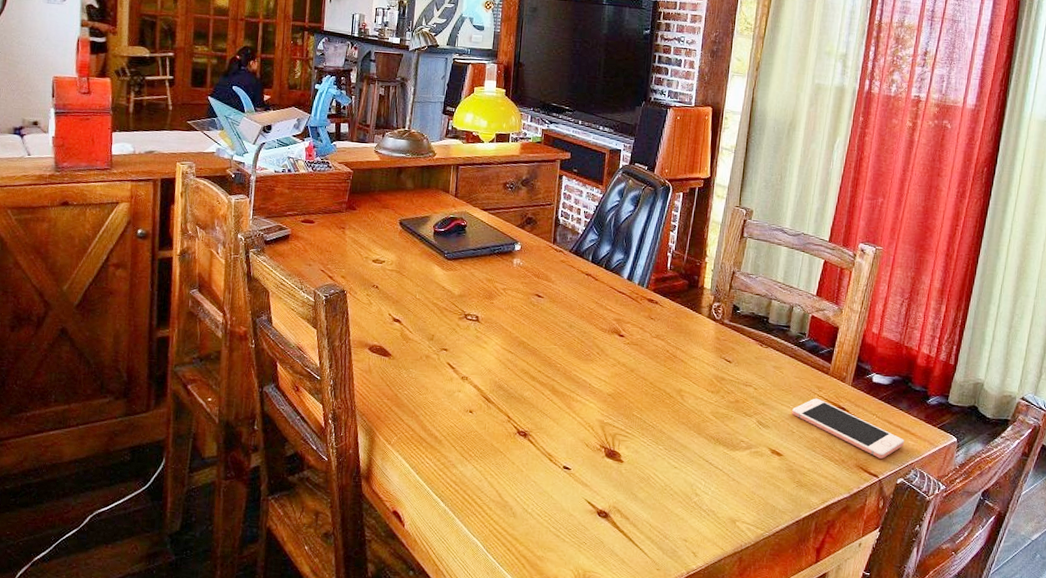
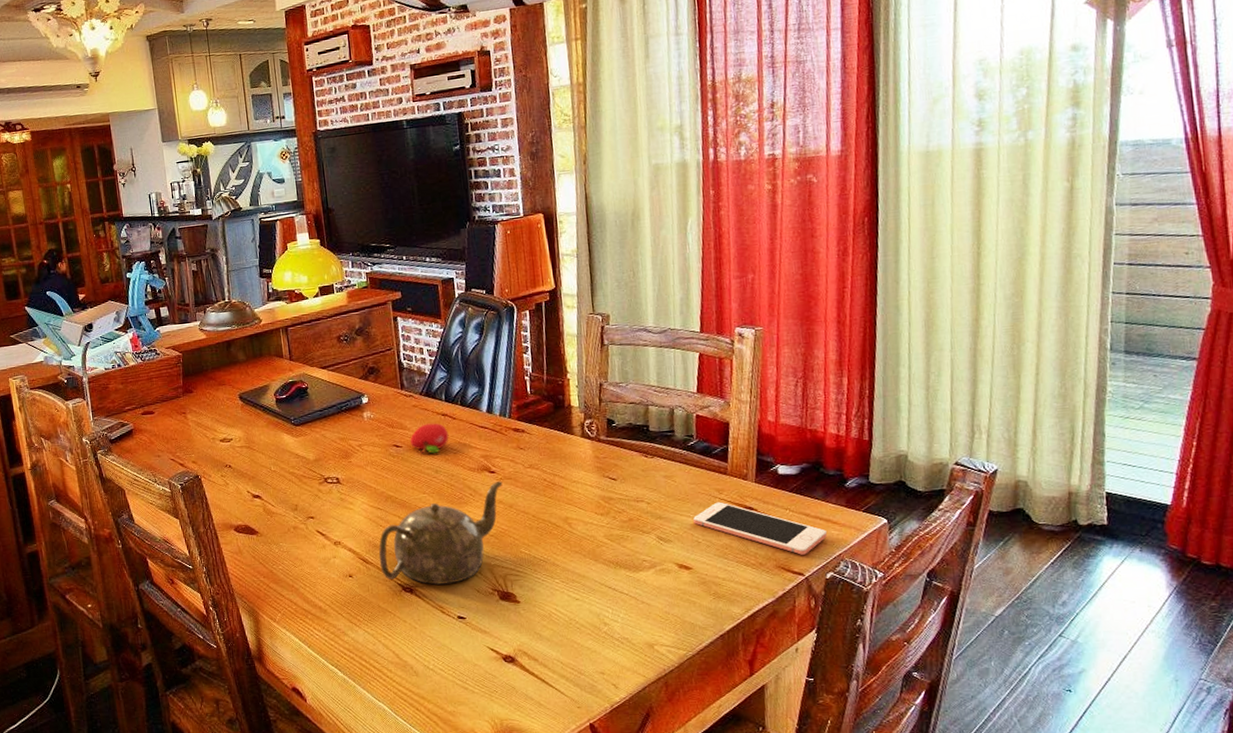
teapot: none [500,345,629,435] -> present [379,481,503,585]
fruit: none [552,280,589,309] -> present [410,423,449,454]

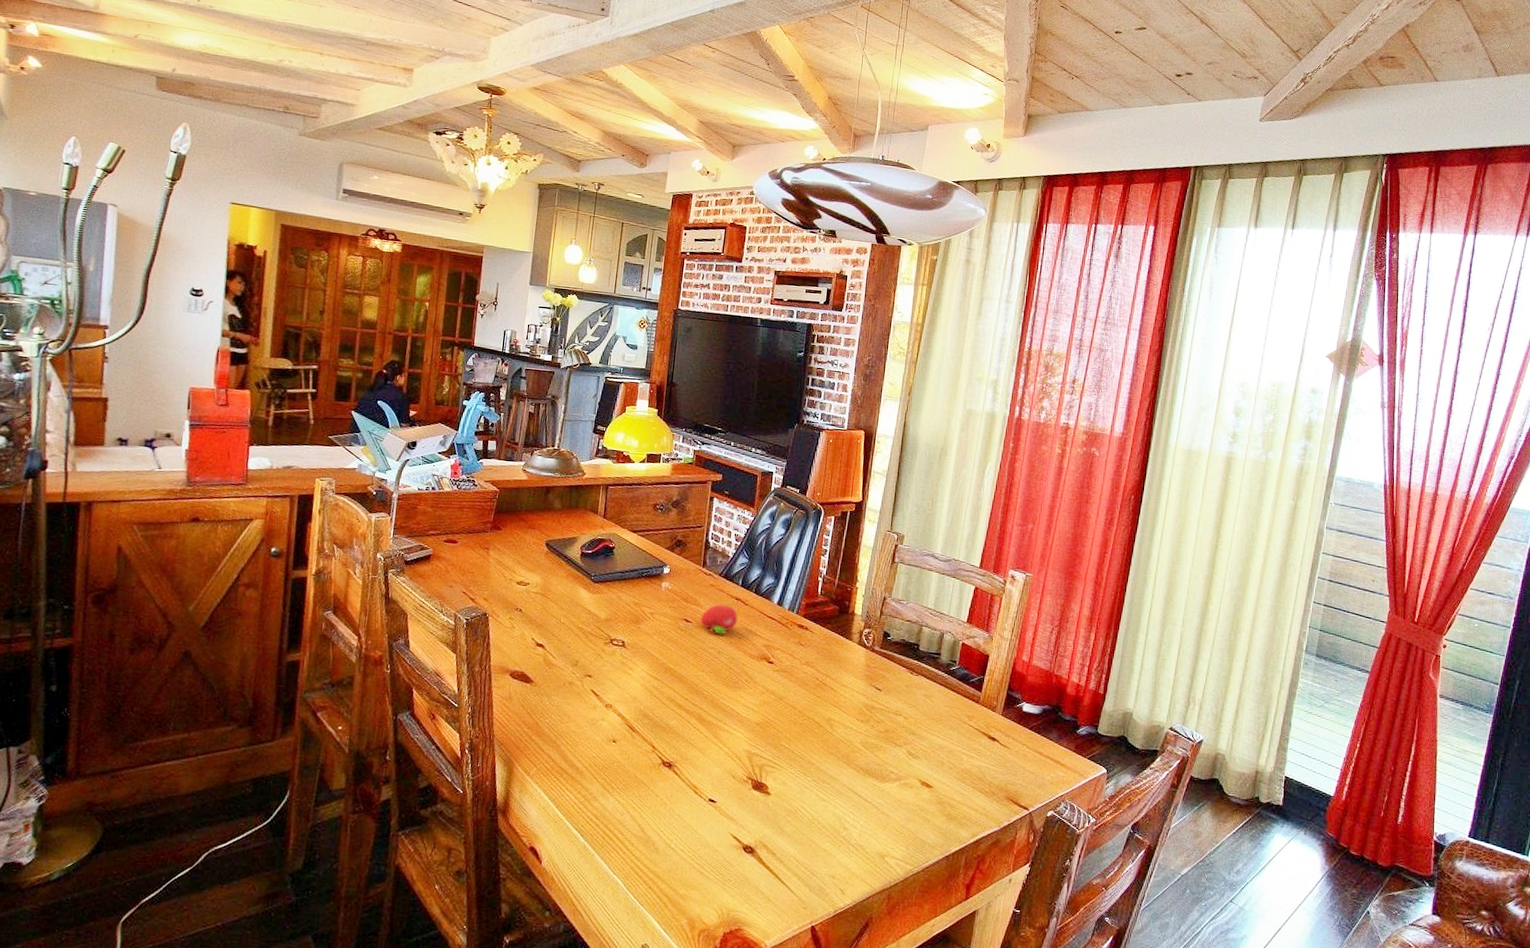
teapot: present [379,481,503,585] -> none [645,672,778,766]
cell phone: present [693,502,827,555] -> none [942,727,1054,791]

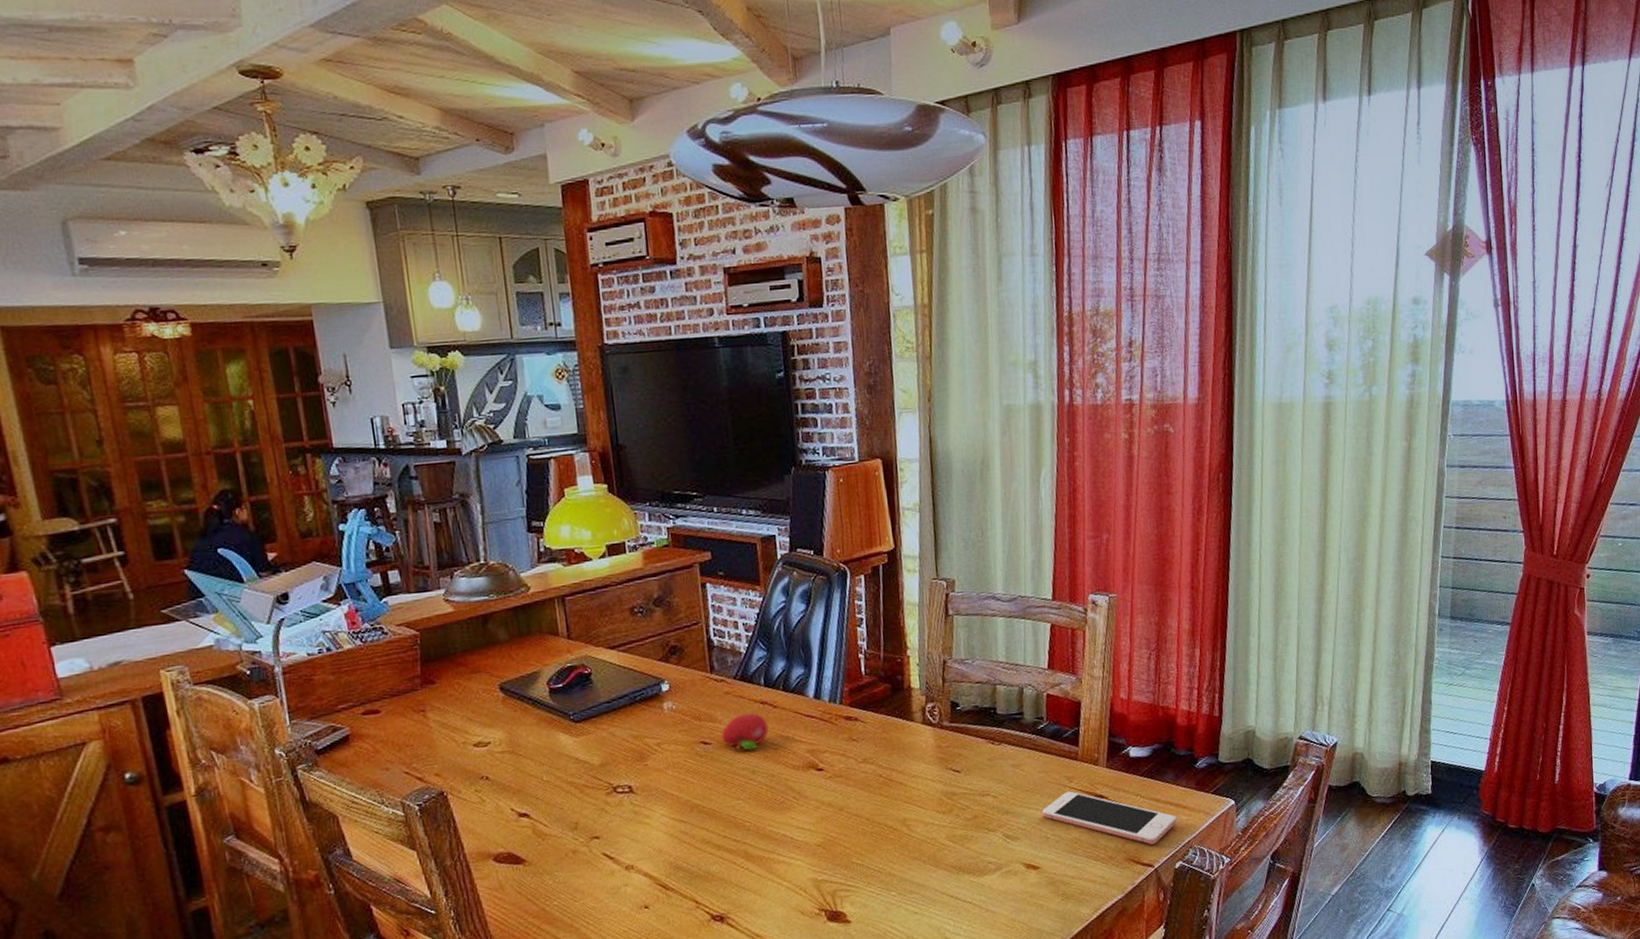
cell phone: none [942,727,1054,791] -> present [1042,791,1177,845]

